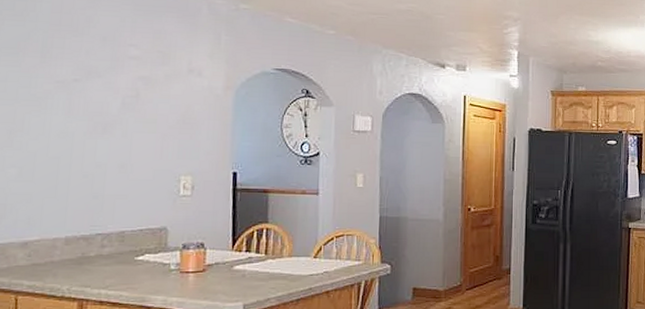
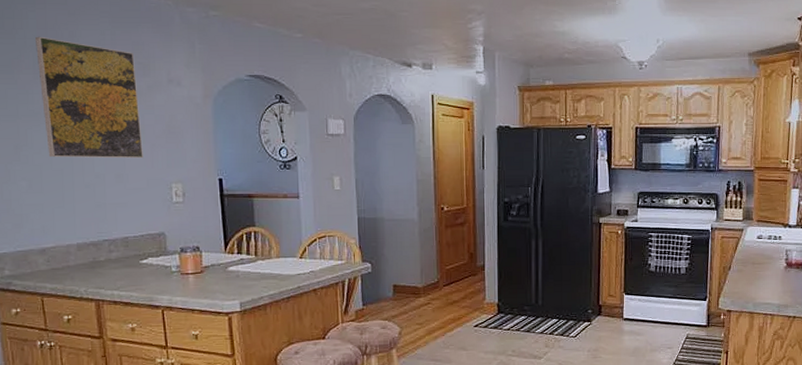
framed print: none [45,20,155,149] -> present [36,36,143,159]

